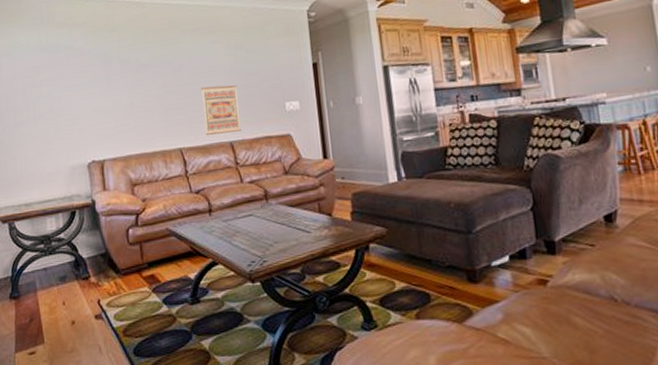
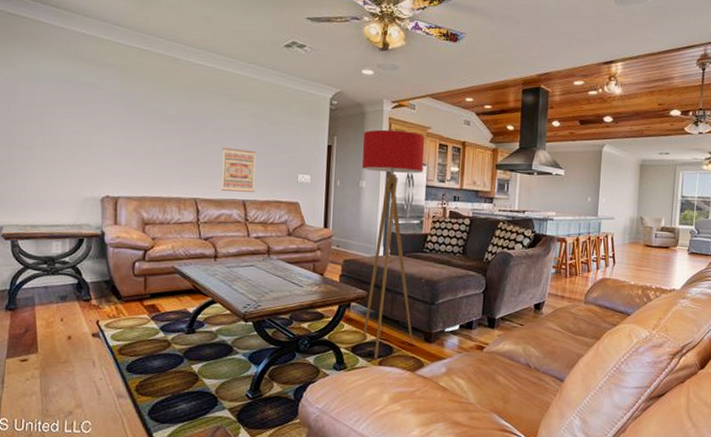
floor lamp: none [350,29,454,312] -> present [361,129,425,360]

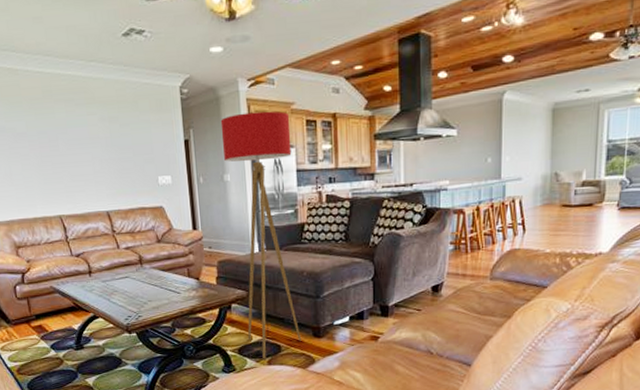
wall art: present [221,148,256,193] -> none [78,157,117,204]

